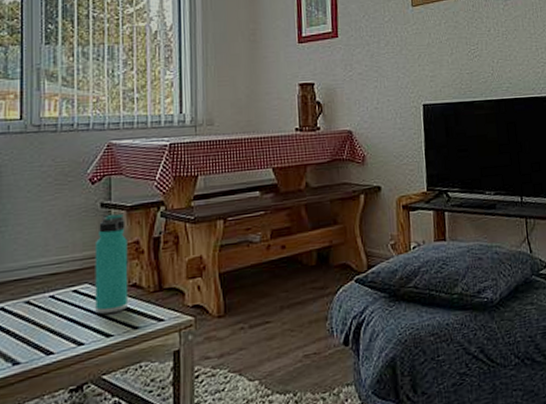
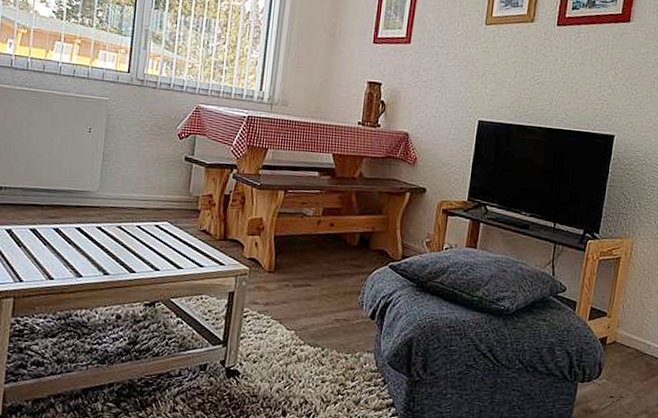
thermos bottle: present [94,213,128,314] -> none [171,167,203,250]

